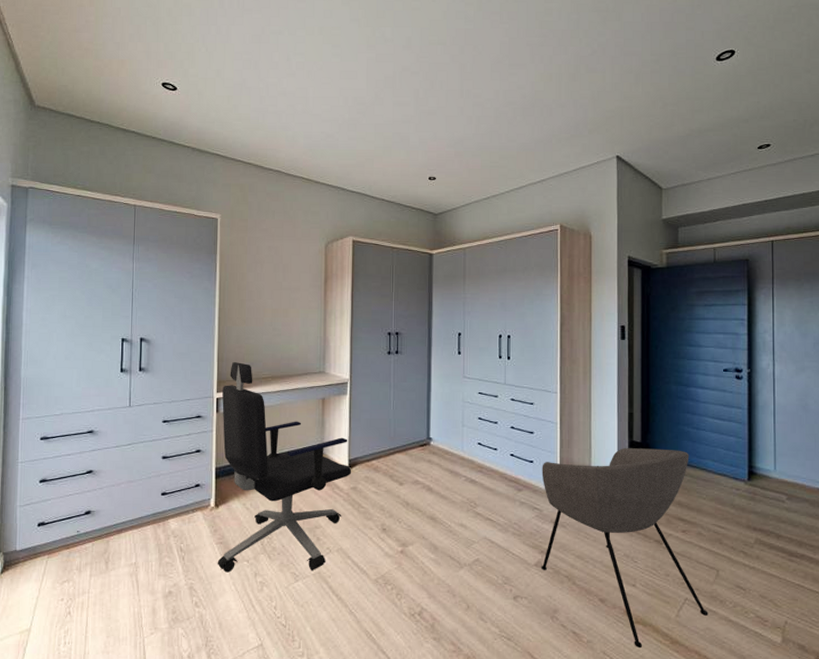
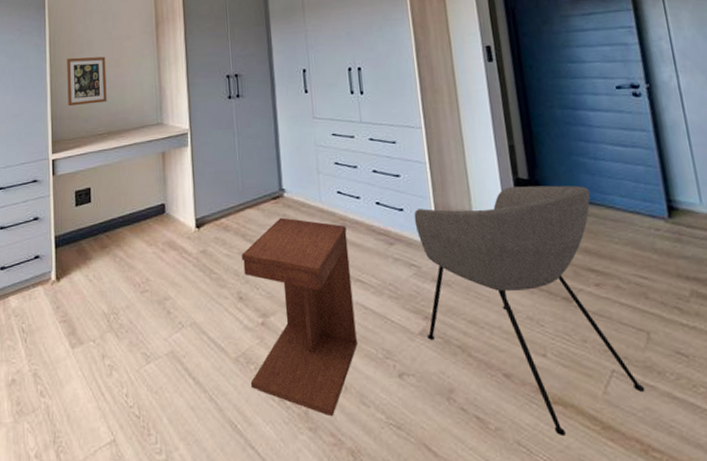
office chair: present [217,362,352,573] -> none [58,119,200,355]
picture frame: none [235,304,274,350] -> present [67,56,107,107]
side table: none [386,462,483,629] -> present [241,217,359,417]

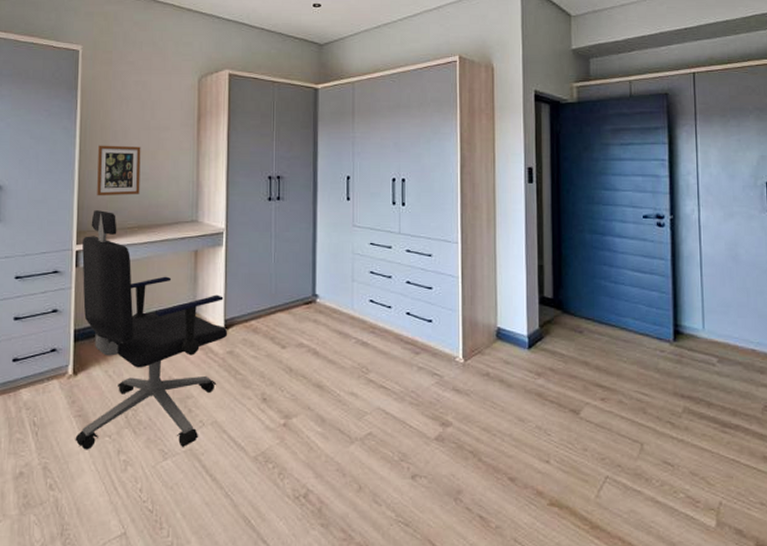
office chair: none [58,119,200,355] -> present [75,210,228,450]
side table: present [241,217,359,417] -> none [267,323,376,514]
armchair: present [414,185,645,437] -> none [442,305,633,535]

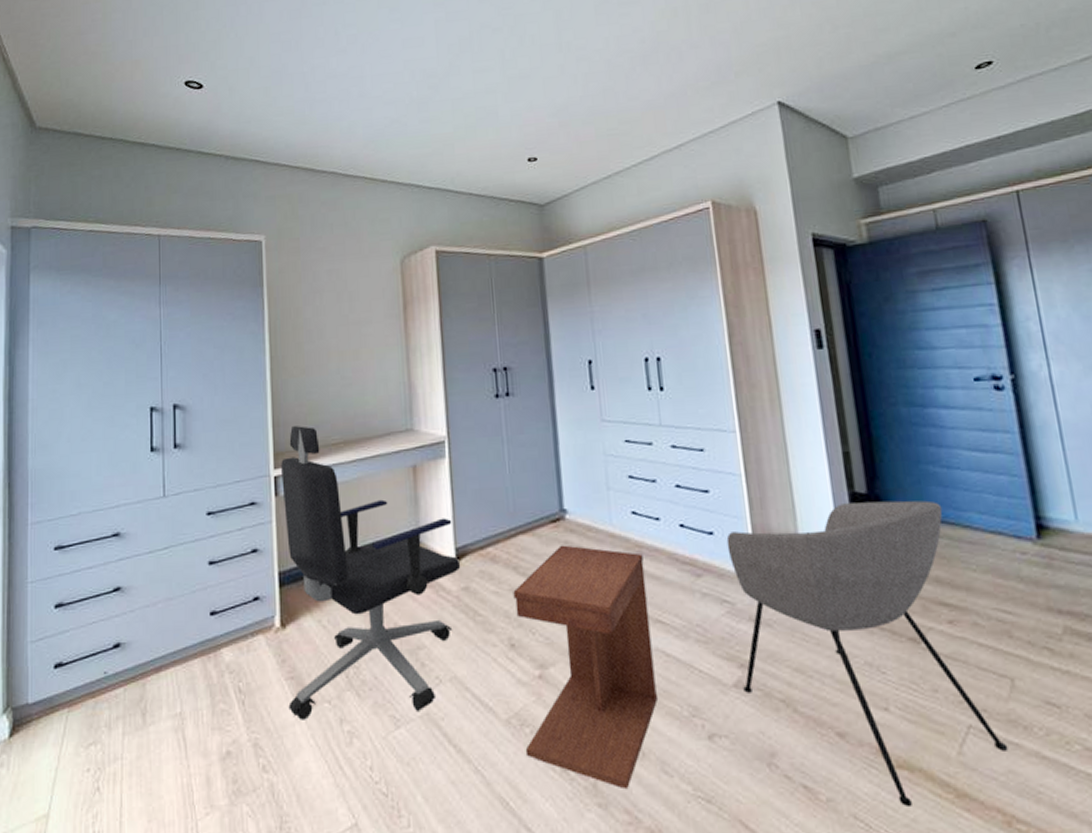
picture frame: present [97,145,141,196] -> none [291,346,343,410]
side table: none [267,323,376,514] -> present [513,545,659,790]
armchair: none [442,305,633,535] -> present [726,500,1008,808]

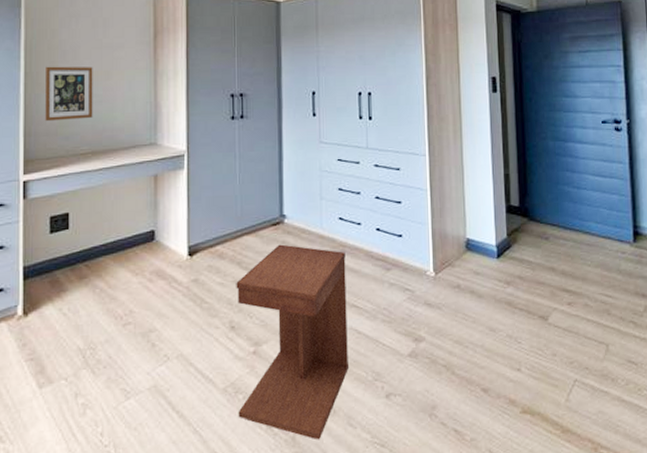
office chair: present [281,426,461,720] -> none [27,136,192,396]
picture frame: none [291,346,343,410] -> present [45,66,93,122]
armchair: present [726,500,1008,808] -> none [412,212,600,442]

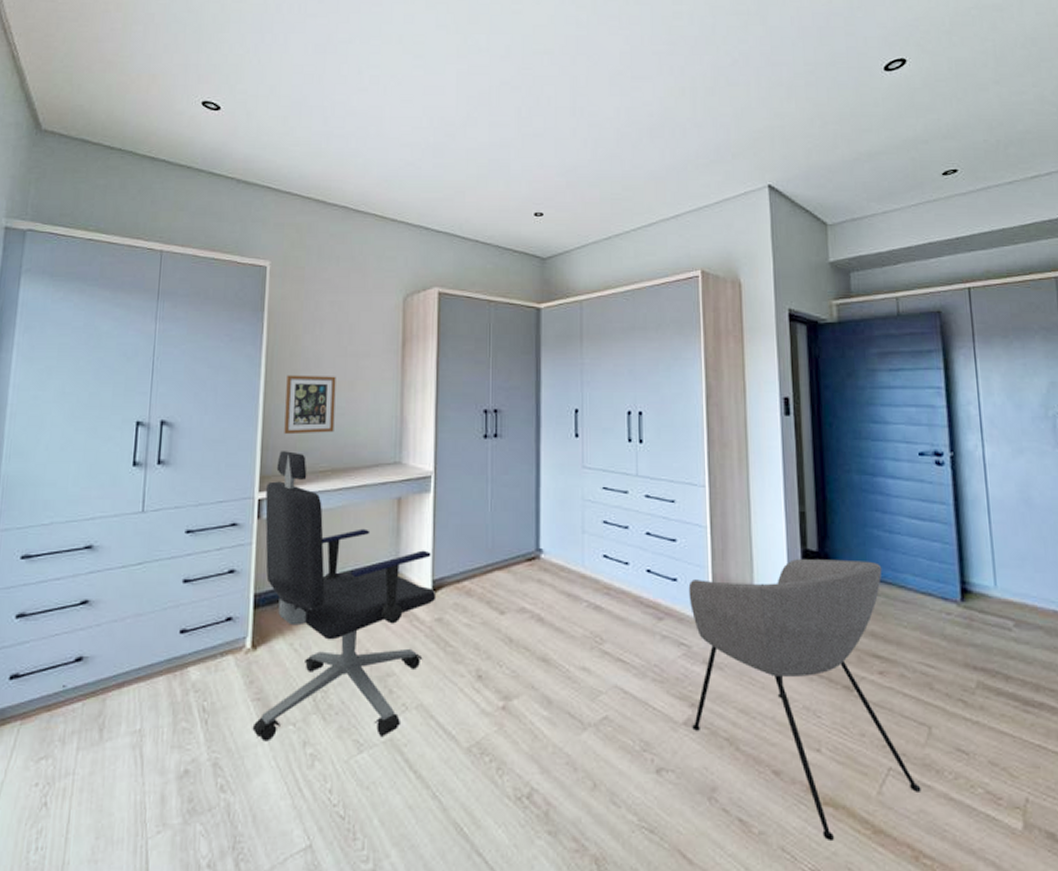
office chair: none [27,136,192,396] -> present [252,451,437,742]
side table: present [236,244,350,440] -> none [483,583,614,819]
armchair: none [412,212,600,442] -> present [688,559,921,842]

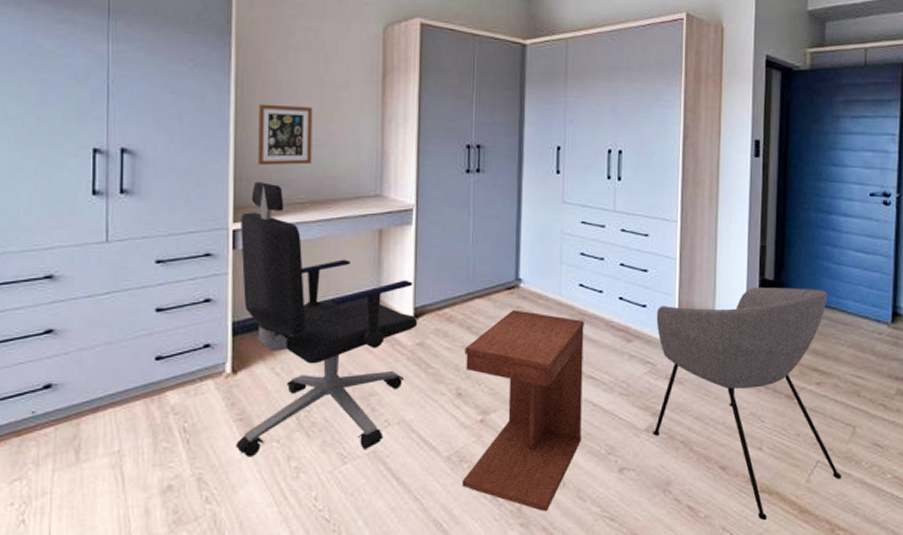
side table: none [483,583,614,819] -> present [461,310,584,512]

